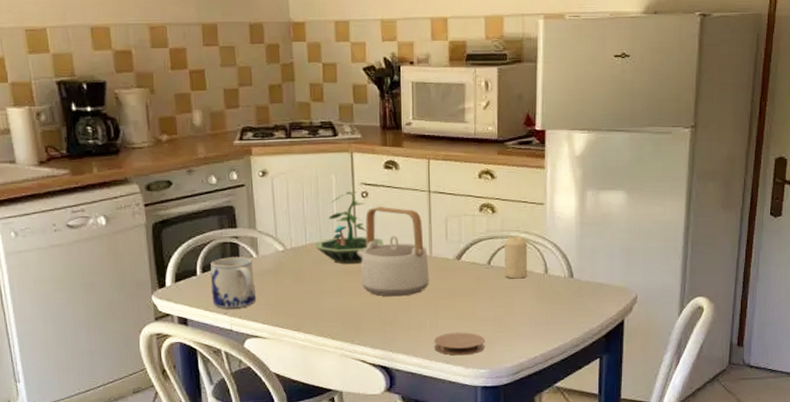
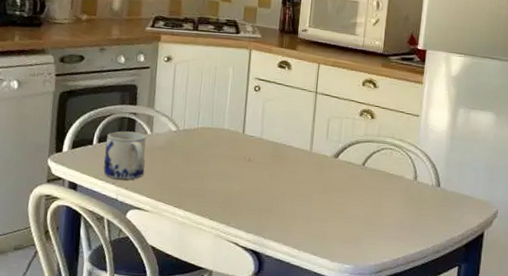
terrarium: present [315,192,384,265] -> none [206,84,270,151]
teapot: present [357,206,429,297] -> none [243,100,308,186]
coaster: present [434,332,485,356] -> none [304,226,352,249]
candle: present [504,235,528,279] -> none [377,141,401,182]

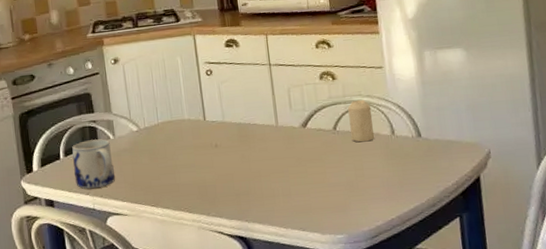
candle: none [377,141,401,182] -> present [348,99,374,142]

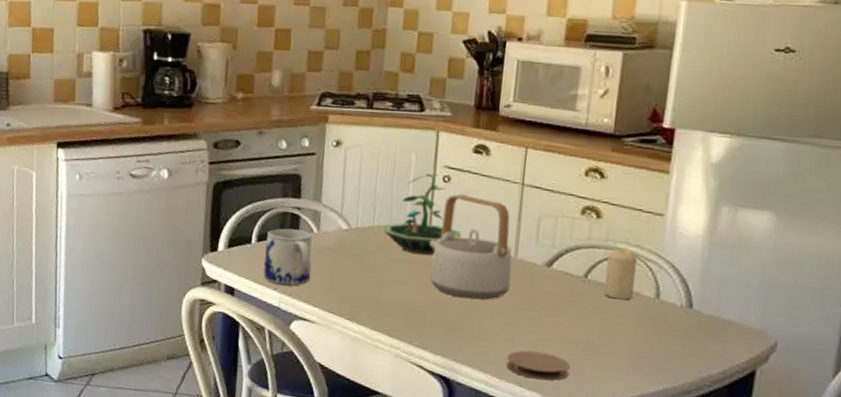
terrarium: none [167,70,231,140] -> present [383,174,462,255]
teapot: none [206,82,278,168] -> present [429,194,512,300]
coaster: none [288,198,339,222] -> present [506,350,570,381]

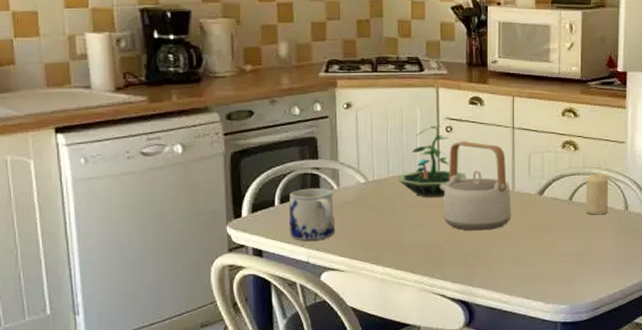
coaster: present [506,350,570,381] -> none [515,267,565,291]

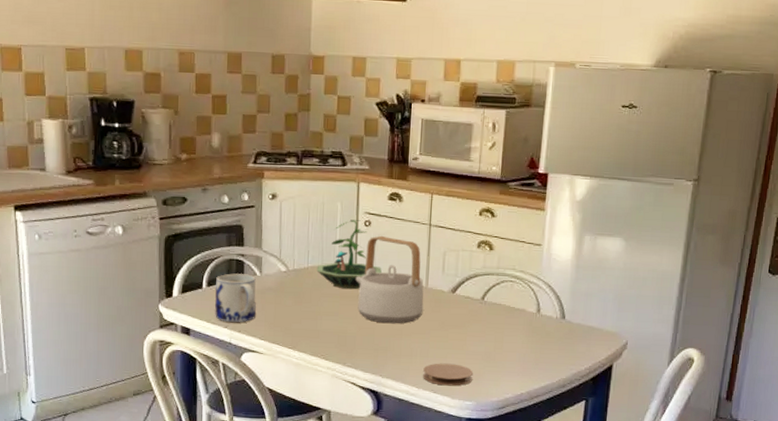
coaster: none [515,267,565,291] -> present [423,363,473,386]
candle: present [586,172,609,215] -> none [497,273,523,316]

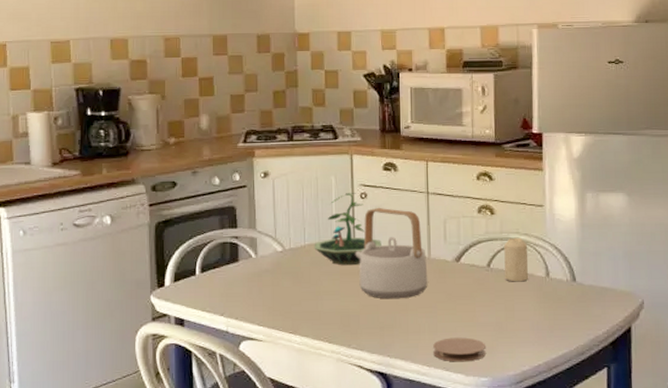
mug: present [215,273,257,323] -> none [210,257,254,310]
candle: none [497,273,523,316] -> present [504,237,528,282]

